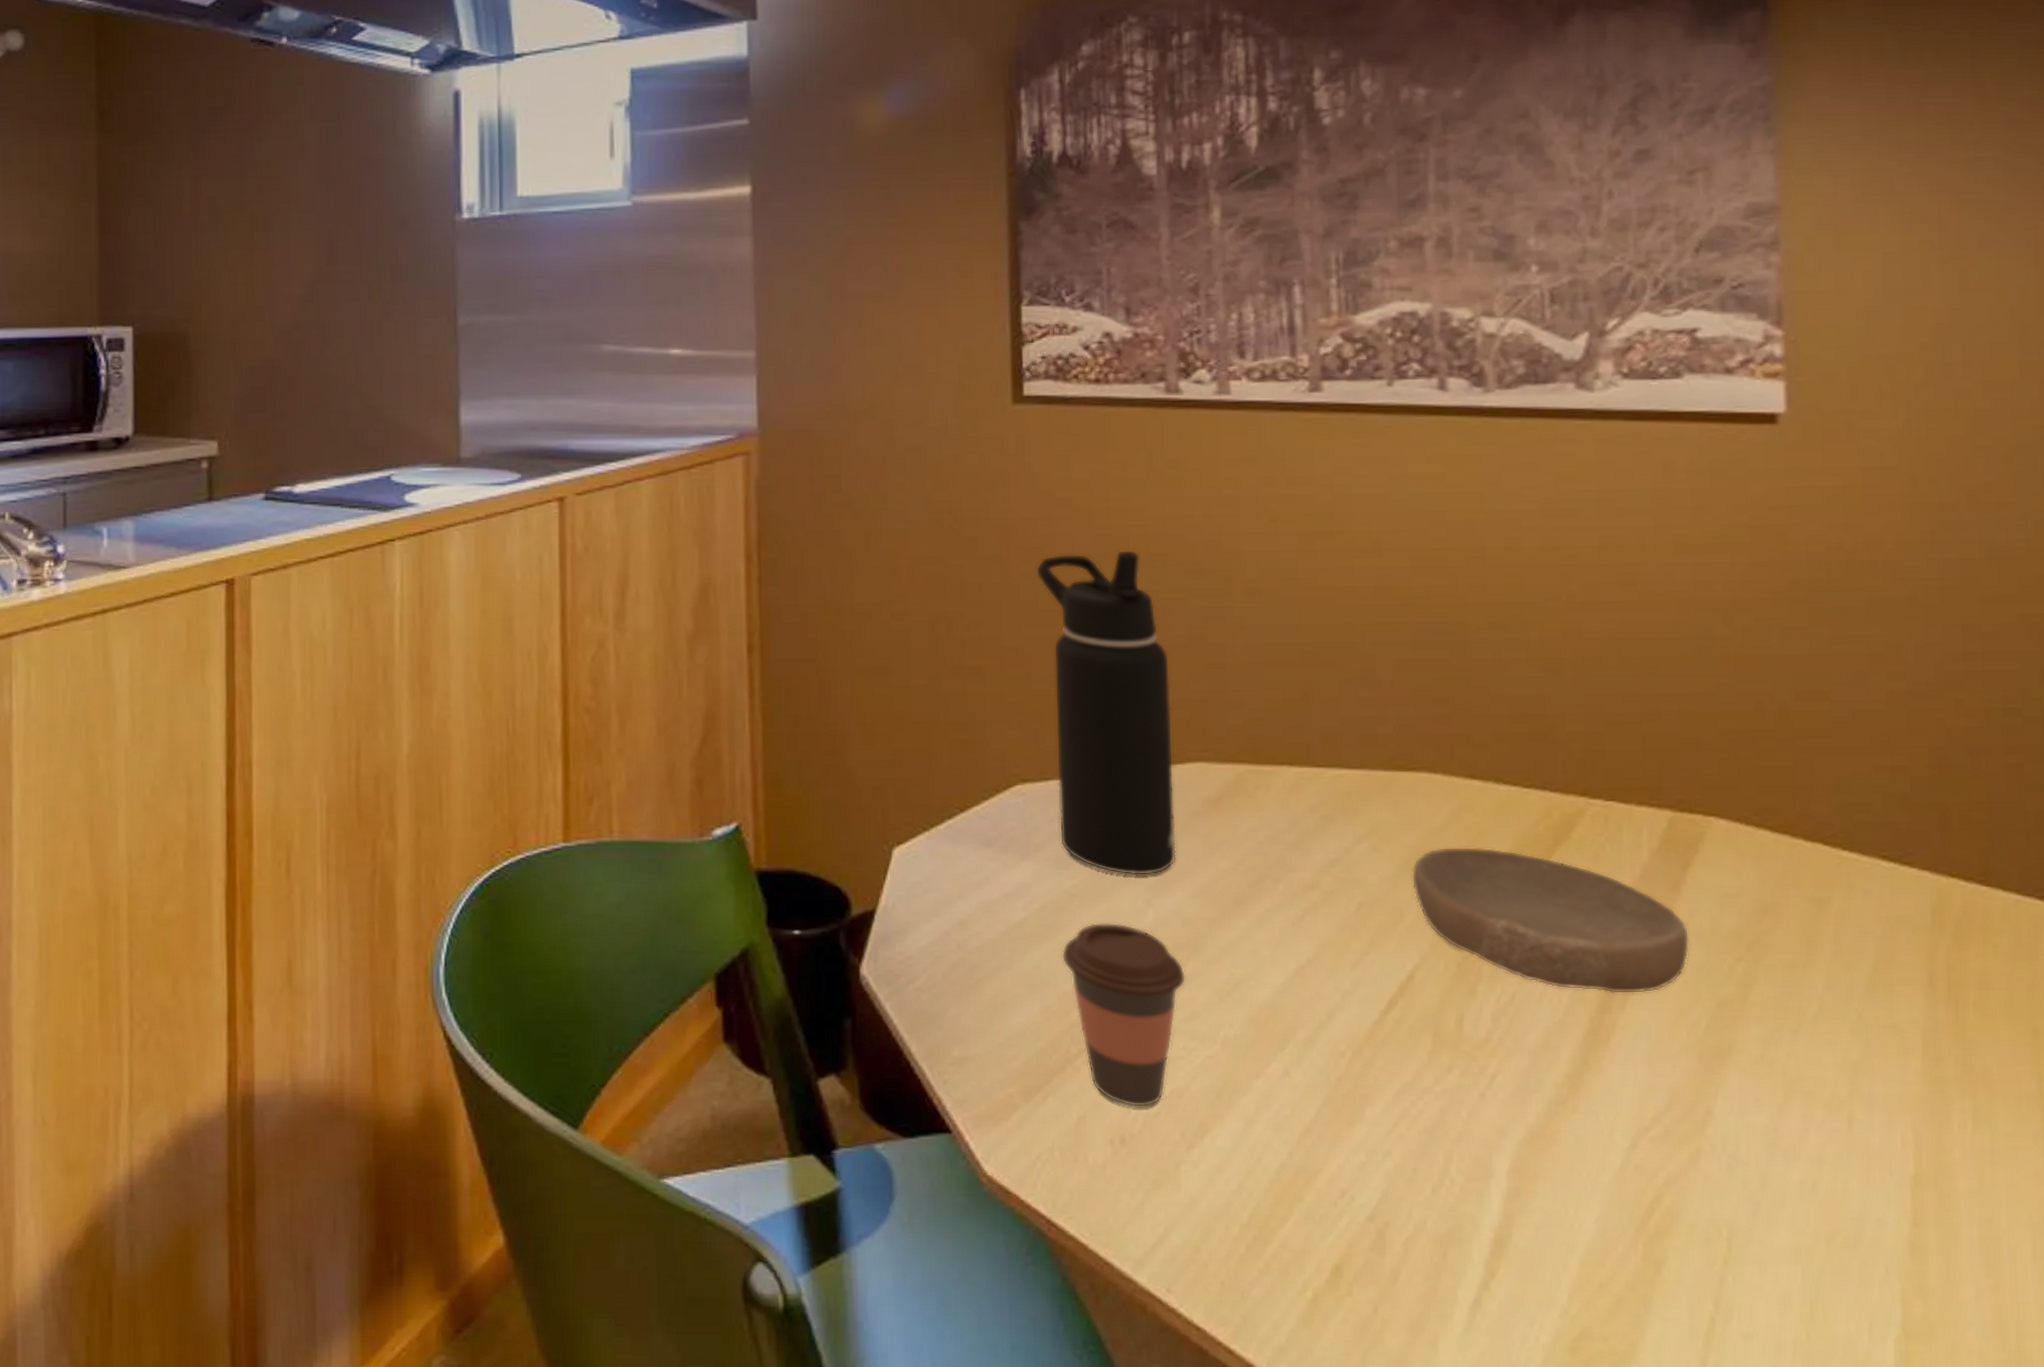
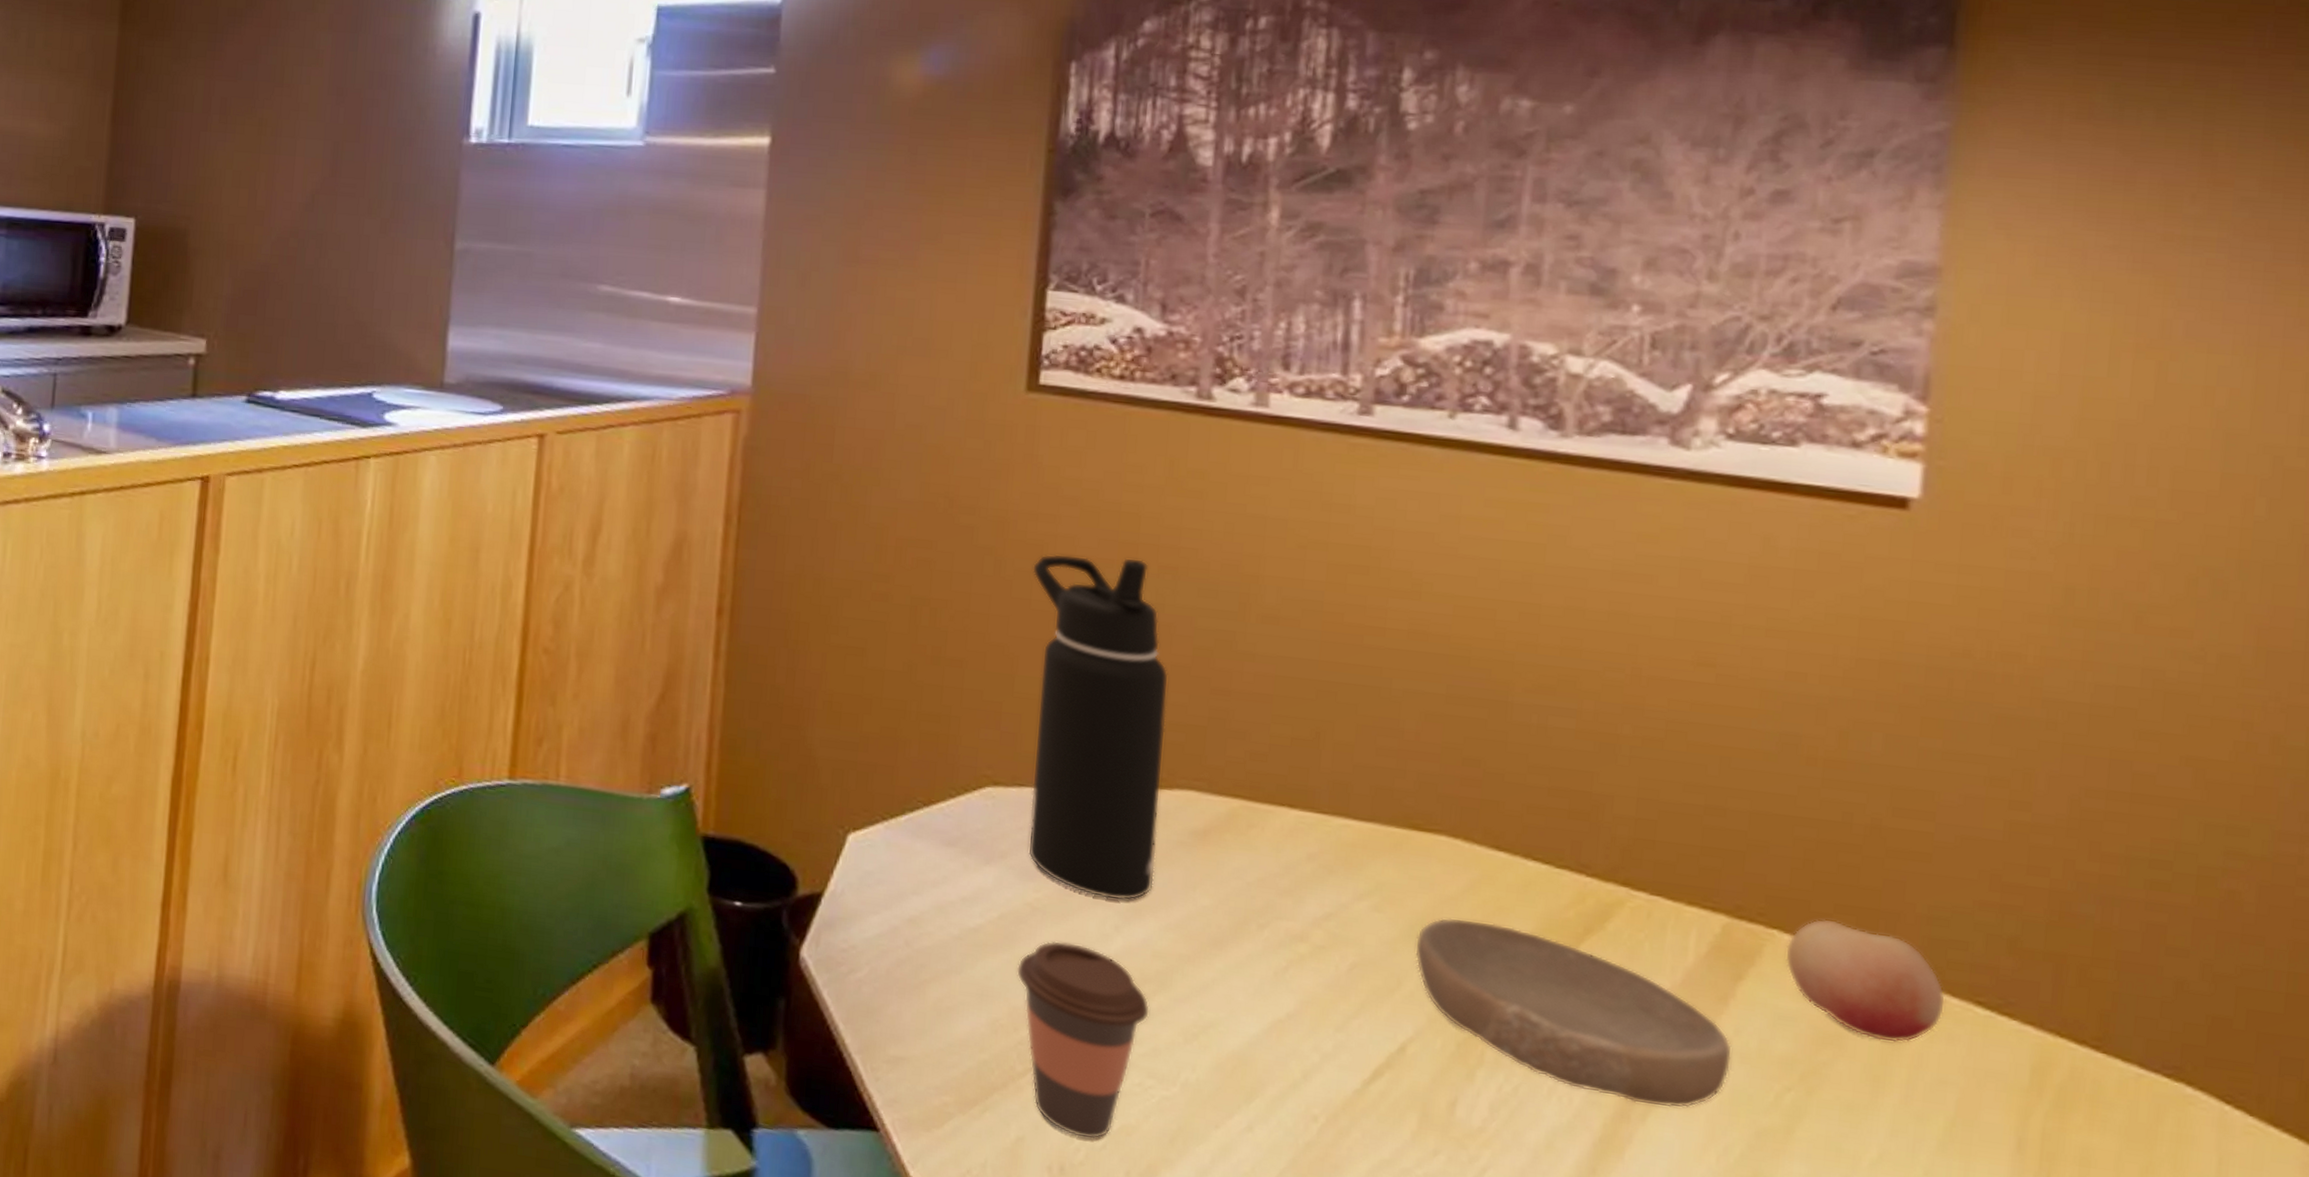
fruit: none [1722,801,1858,904] -> present [1784,919,1946,1043]

